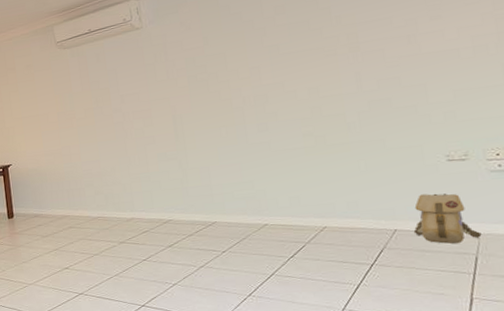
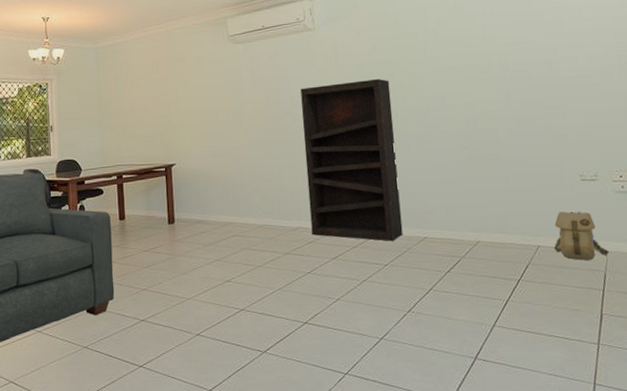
bookshelf: none [130,70,242,229] -> present [300,78,403,241]

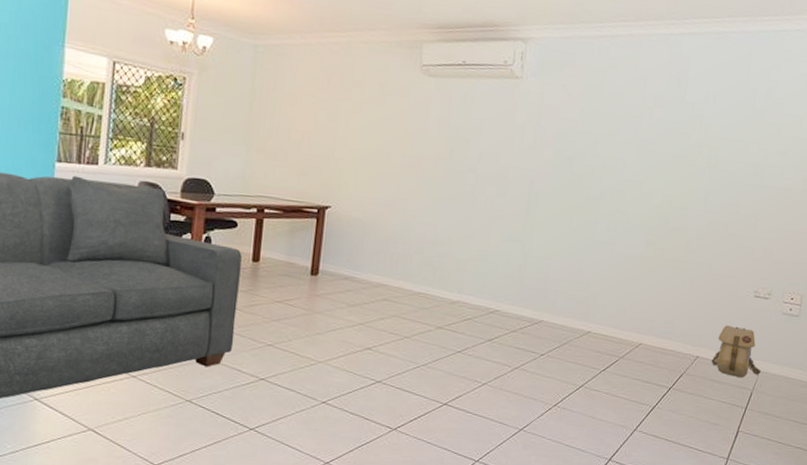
bookshelf: present [300,78,403,241] -> none [471,145,590,331]

